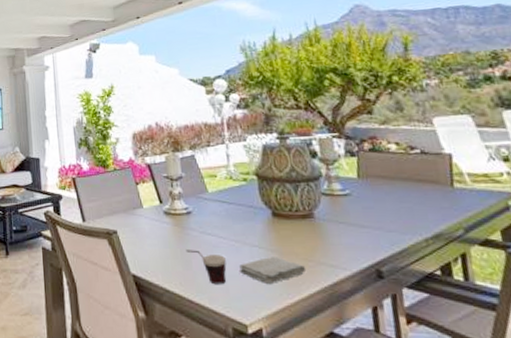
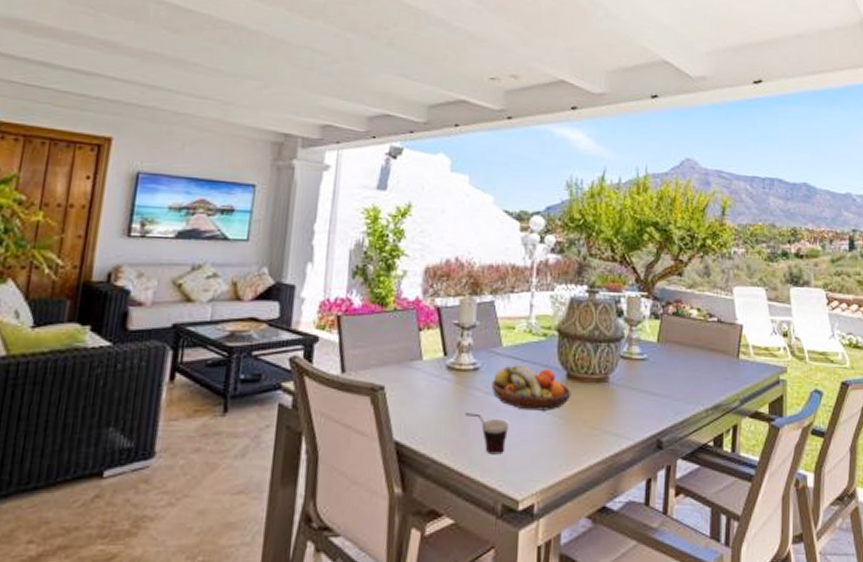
fruit bowl: none [204,206,280,246] -> present [491,363,572,411]
washcloth: present [239,256,307,283] -> none [521,422,591,453]

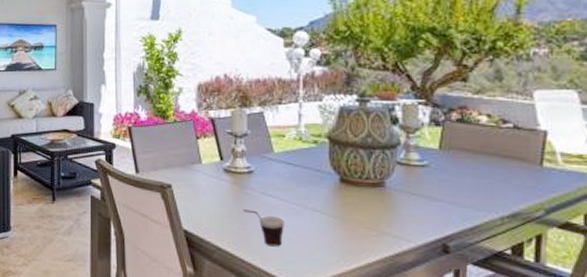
fruit bowl: present [491,363,572,411] -> none [266,167,346,211]

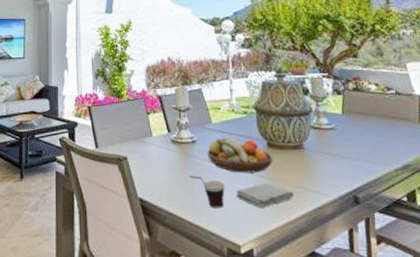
fruit bowl: none [266,167,346,211] -> present [207,136,273,173]
washcloth: none [298,222,369,250] -> present [236,182,295,207]

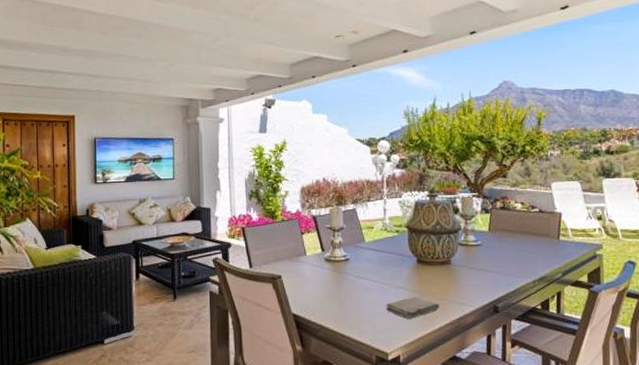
cup: present [189,176,225,209] -> none [341,292,375,321]
fruit bowl: present [207,136,273,173] -> none [359,254,422,288]

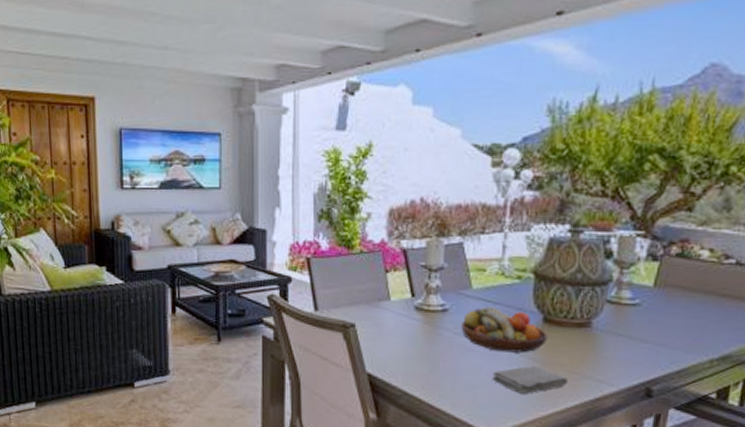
fruit bowl: none [359,254,422,288] -> present [461,305,548,353]

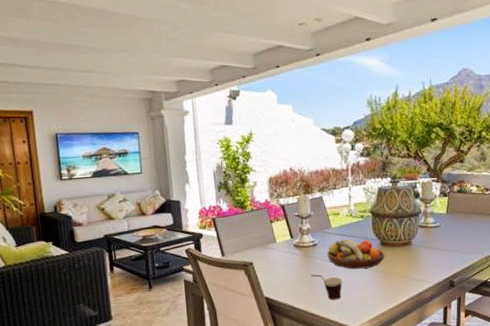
cup: none [434,351,479,392] -> present [310,274,342,300]
washcloth: present [493,365,569,394] -> none [352,275,402,296]

